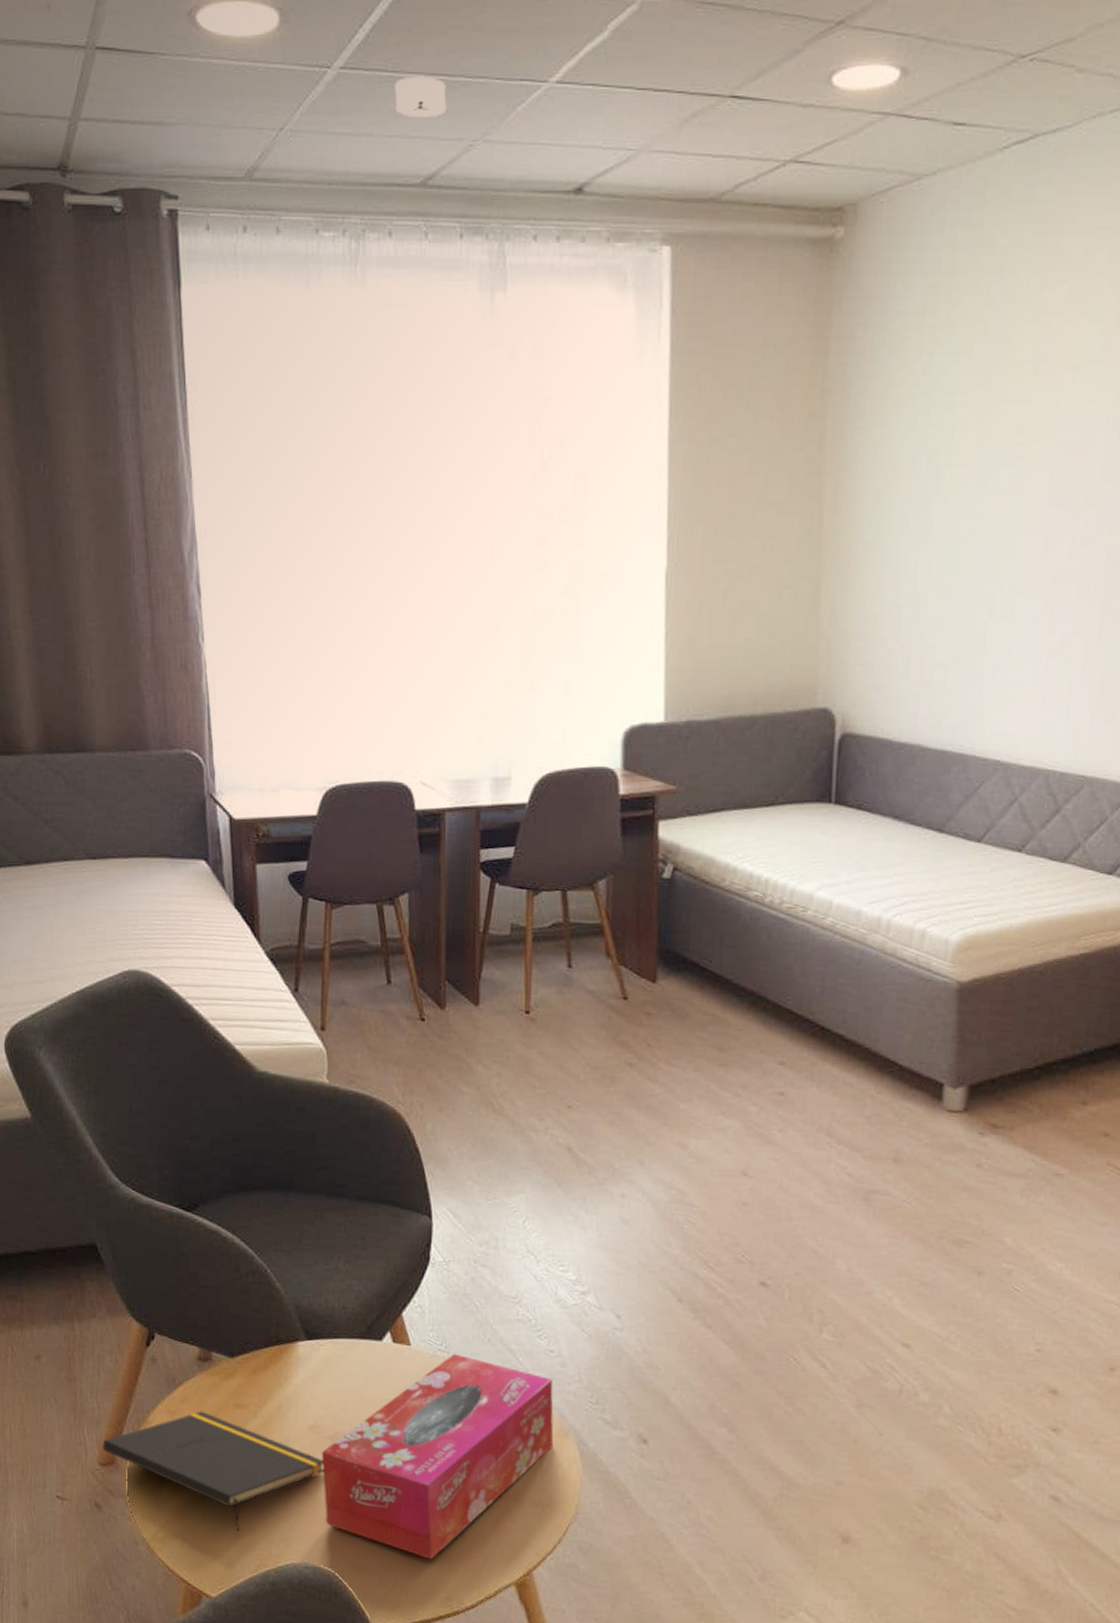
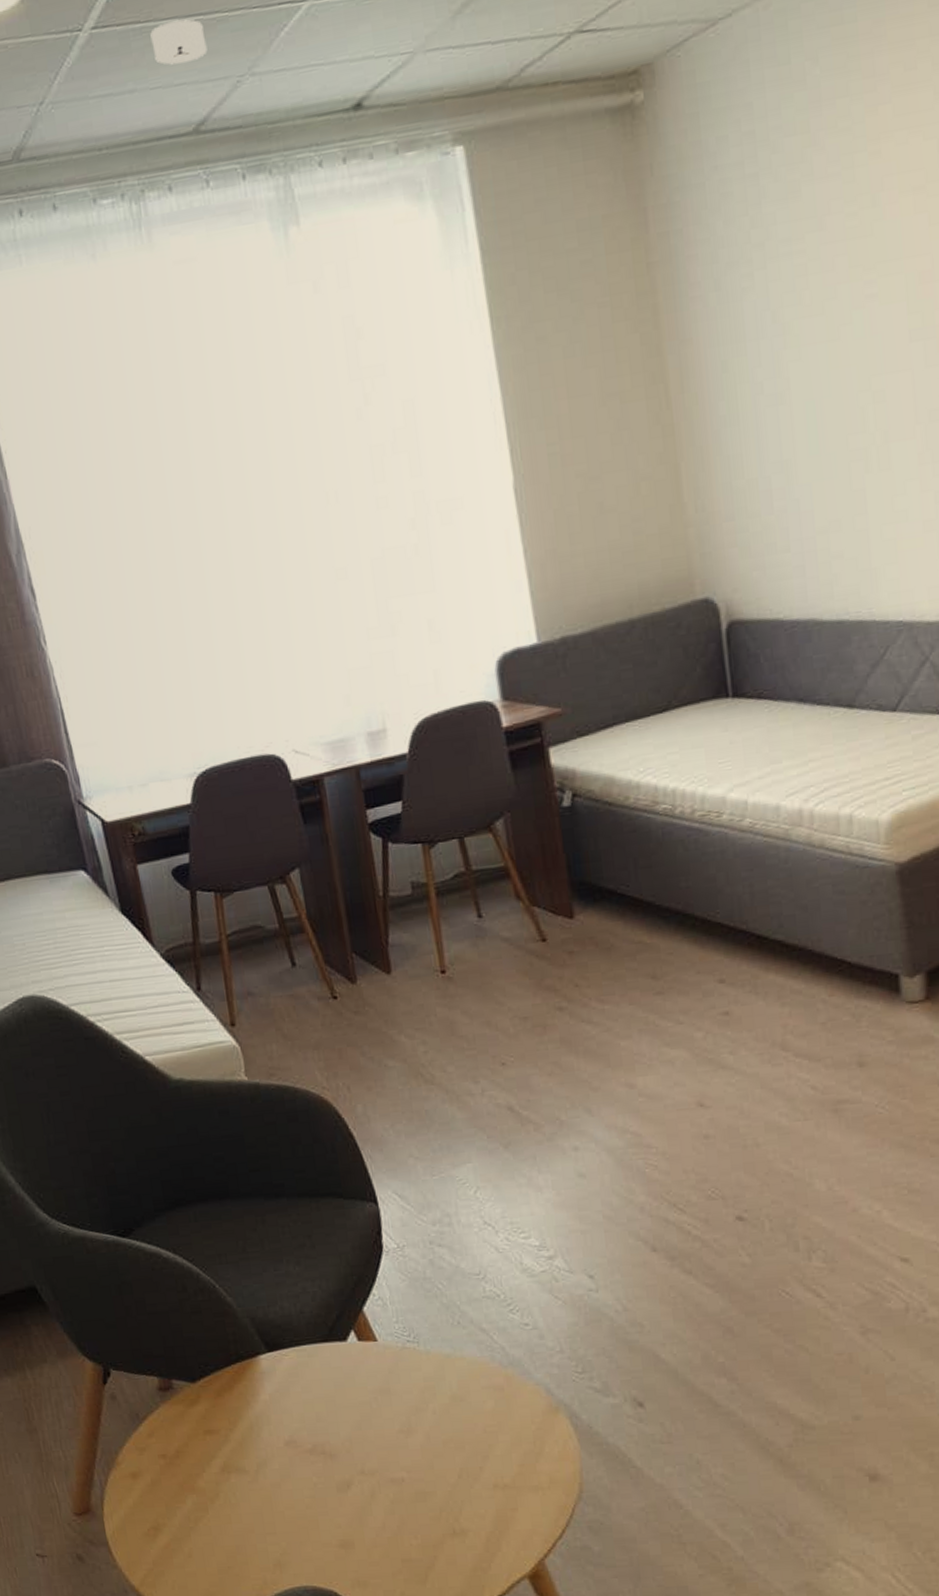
notepad: present [102,1411,324,1532] -> none [74,1443,309,1564]
tissue box: present [321,1353,554,1560] -> none [302,1342,545,1564]

